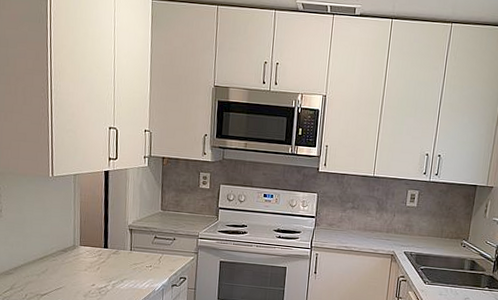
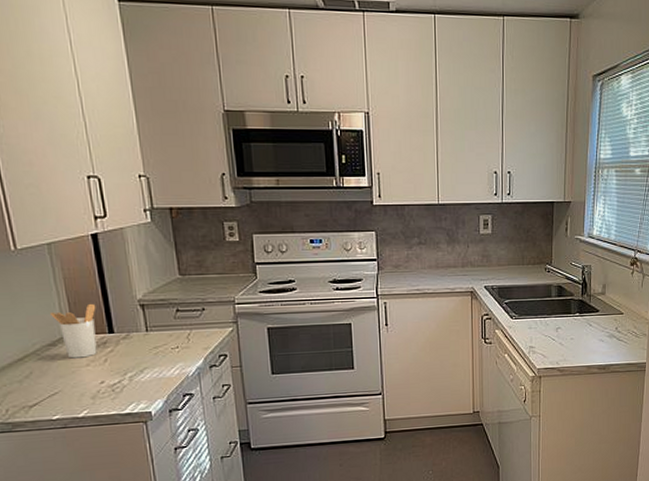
utensil holder: none [66,223,99,264] -> present [49,303,97,359]

